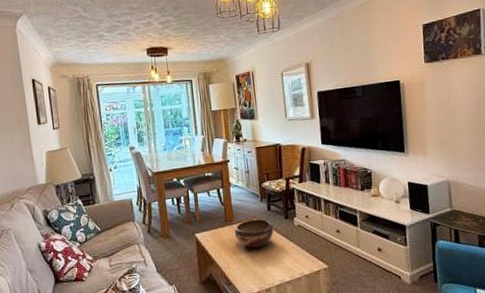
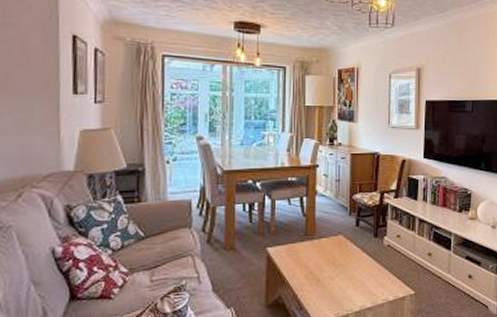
decorative bowl: present [234,218,274,249] -> none [314,234,360,268]

